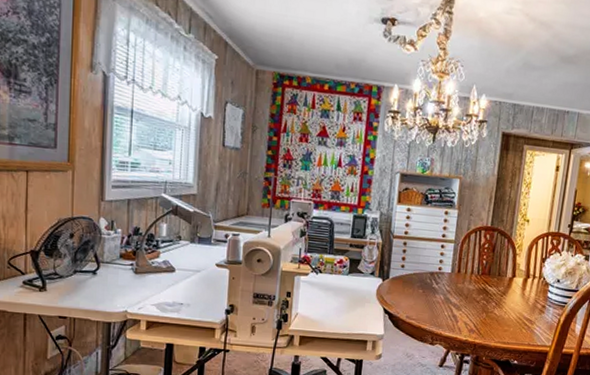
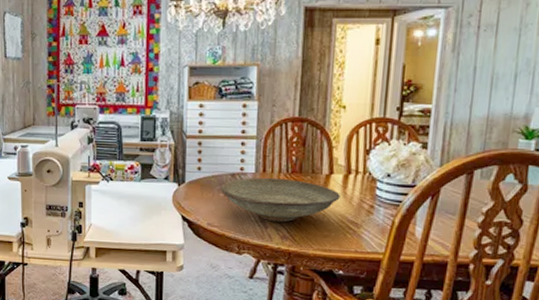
decorative bowl: none [420,277,520,318] -> present [221,177,340,223]

